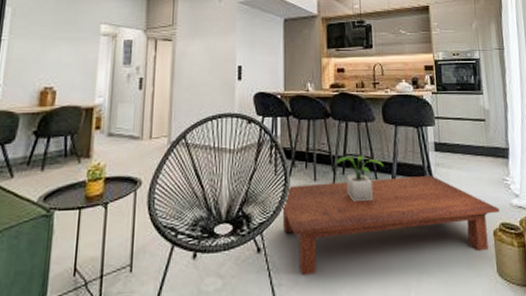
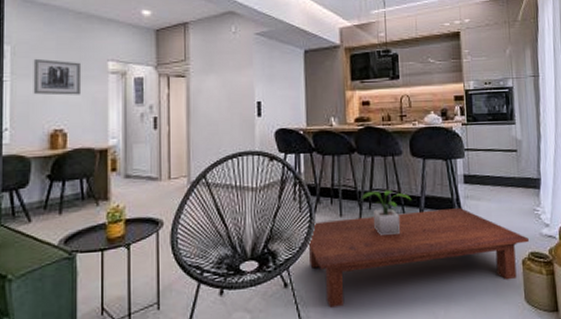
wall art: none [28,19,76,55] -> present [33,58,82,96]

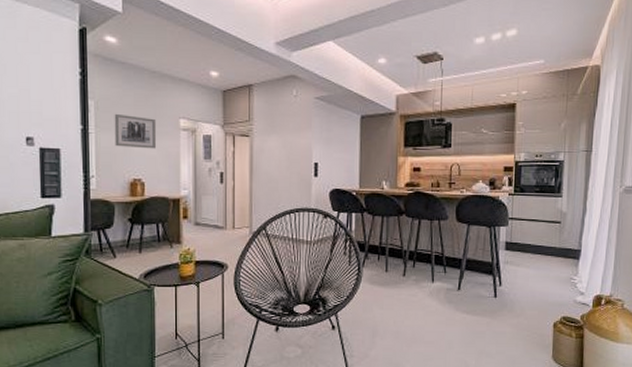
coffee table: present [306,208,529,308] -> none [354,272,562,350]
potted plant: present [361,190,412,235] -> none [406,251,454,291]

